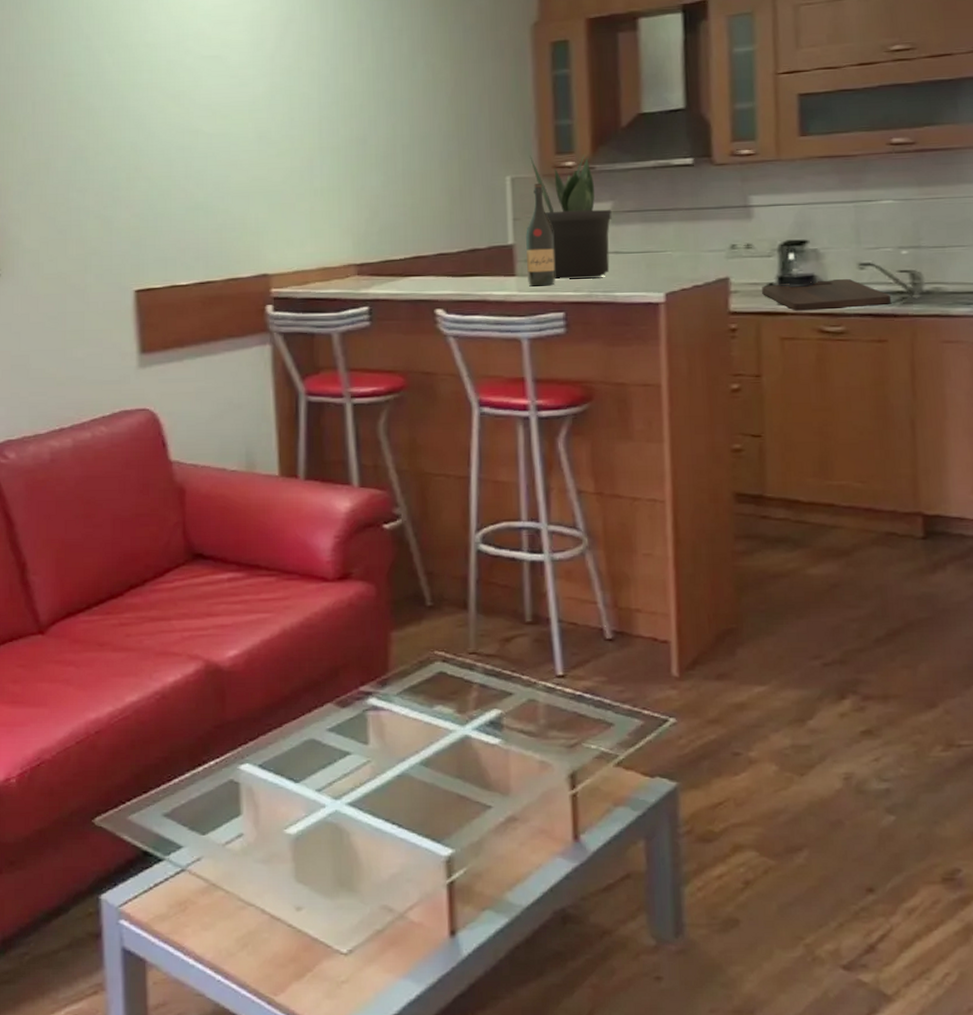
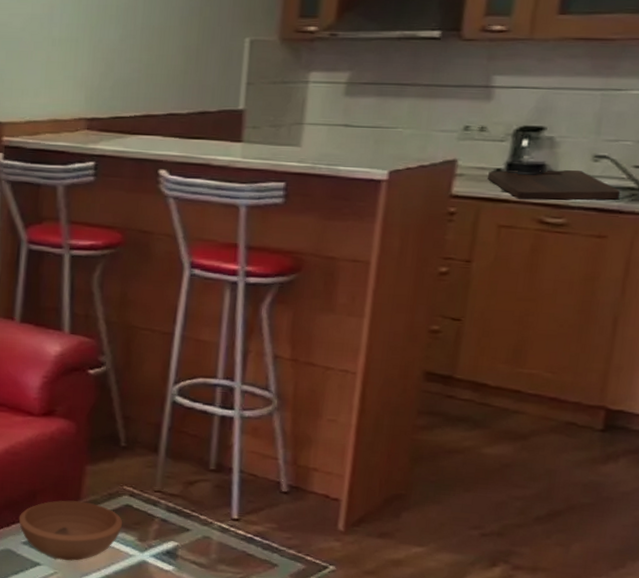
bowl: none [321,674,438,746] -> present [18,500,123,561]
wine bottle: present [526,183,556,287] -> none [253,47,286,155]
planter: present [530,154,612,280] -> none [272,17,348,150]

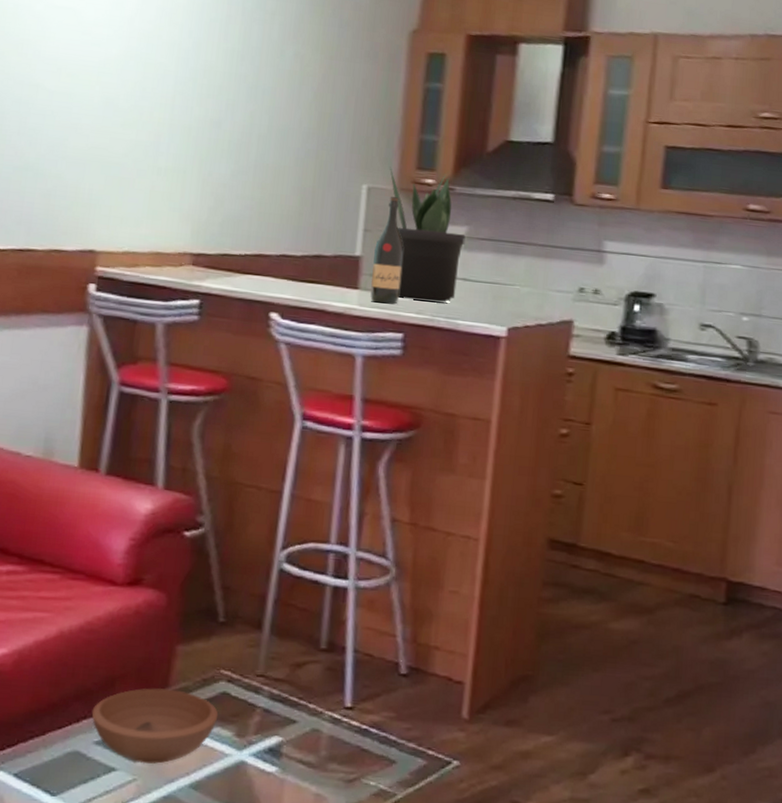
wine bottle: none [253,47,286,155] -> present [370,196,404,305]
planter: none [272,17,348,150] -> present [390,166,466,303]
cutting board: present [488,170,621,201] -> none [603,333,727,369]

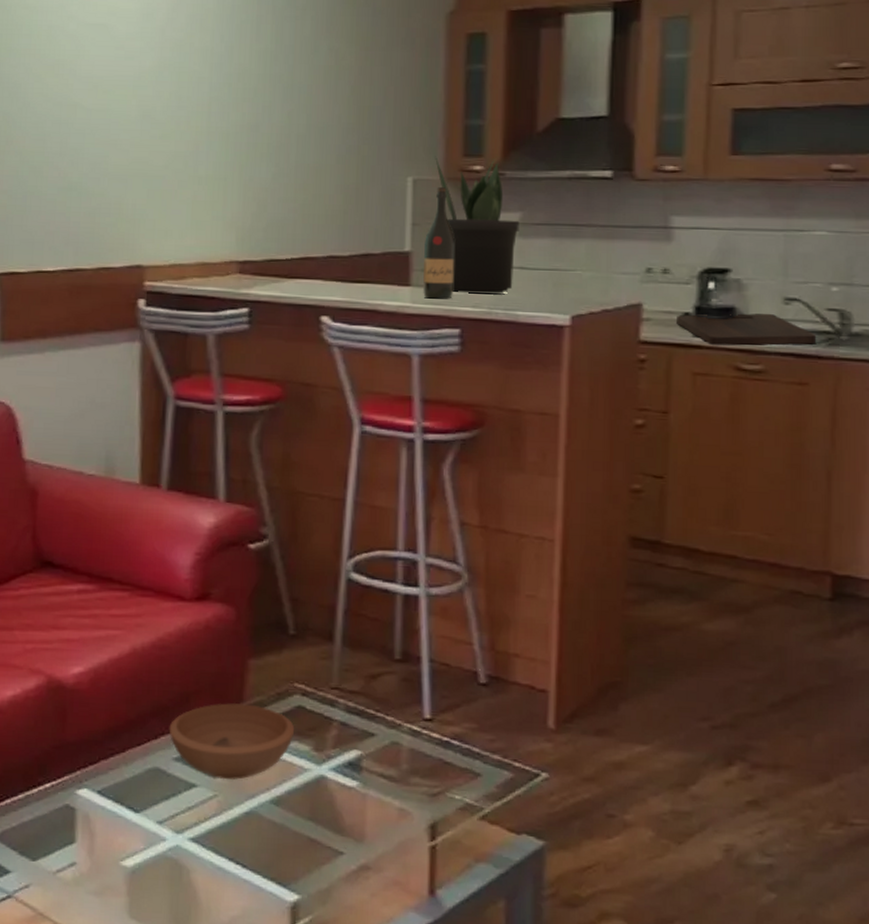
cutting board: none [603,333,727,369] -> present [677,313,817,346]

